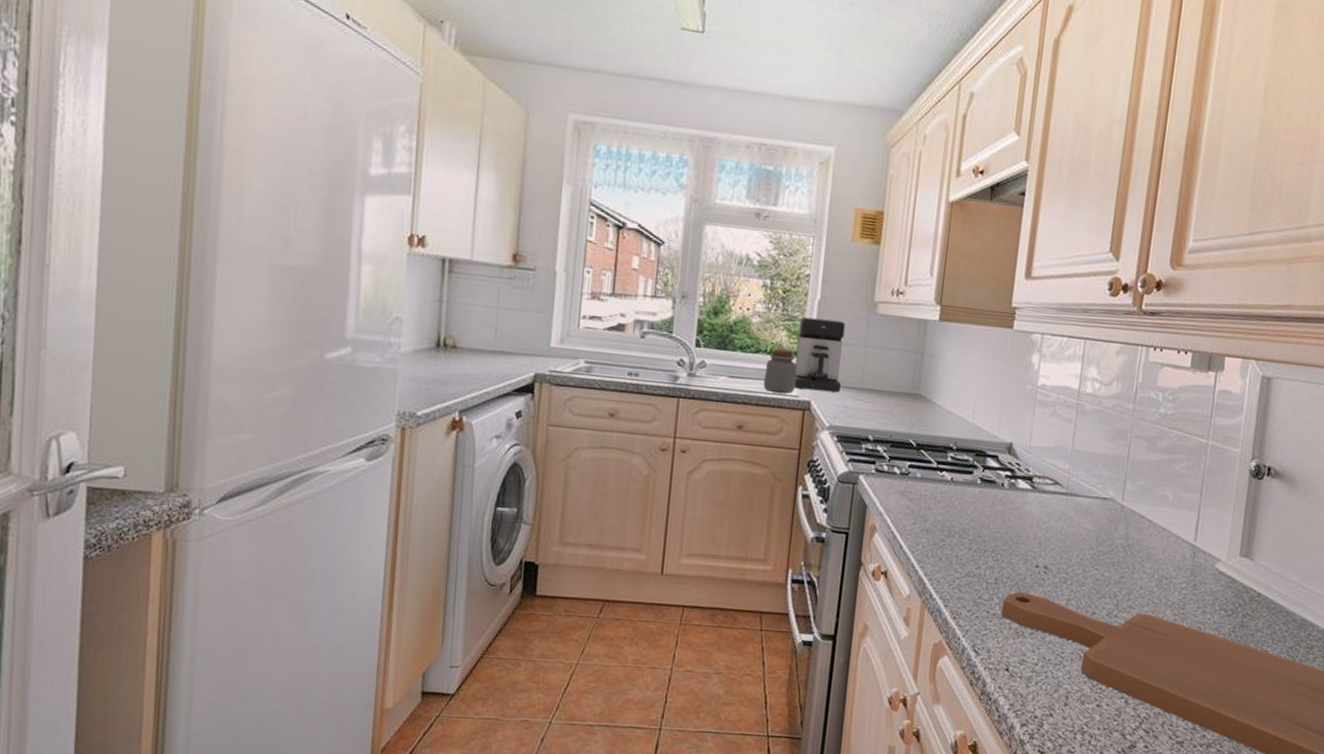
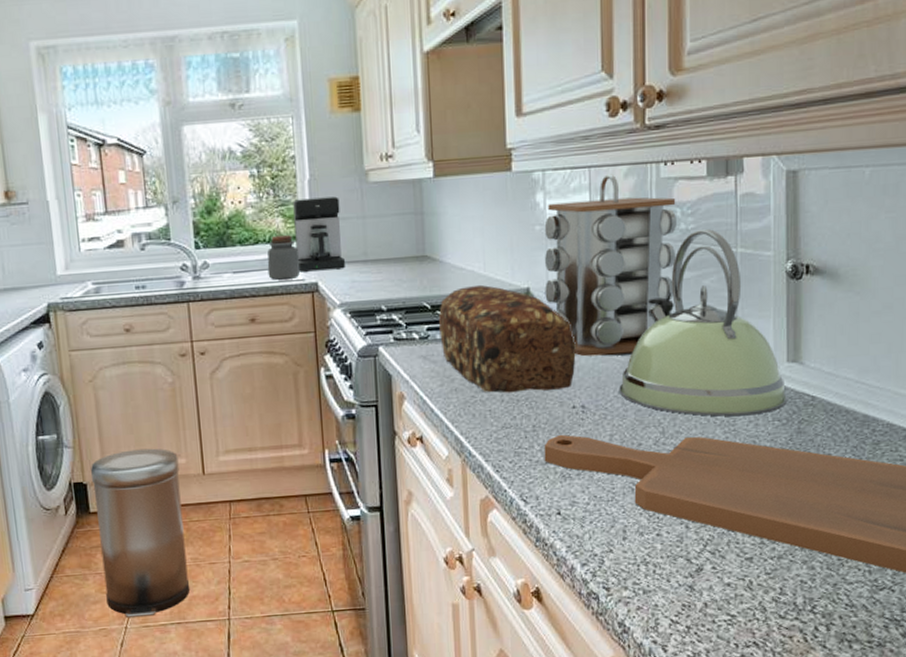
pedal bin: none [535,537,639,715] -> present [91,448,189,619]
bread loaf: none [920,431,1049,547] -> present [439,284,576,393]
spice rack: none [1026,348,1160,524] -> present [544,174,676,357]
kettle: none [1081,416,1236,602] -> present [619,229,787,417]

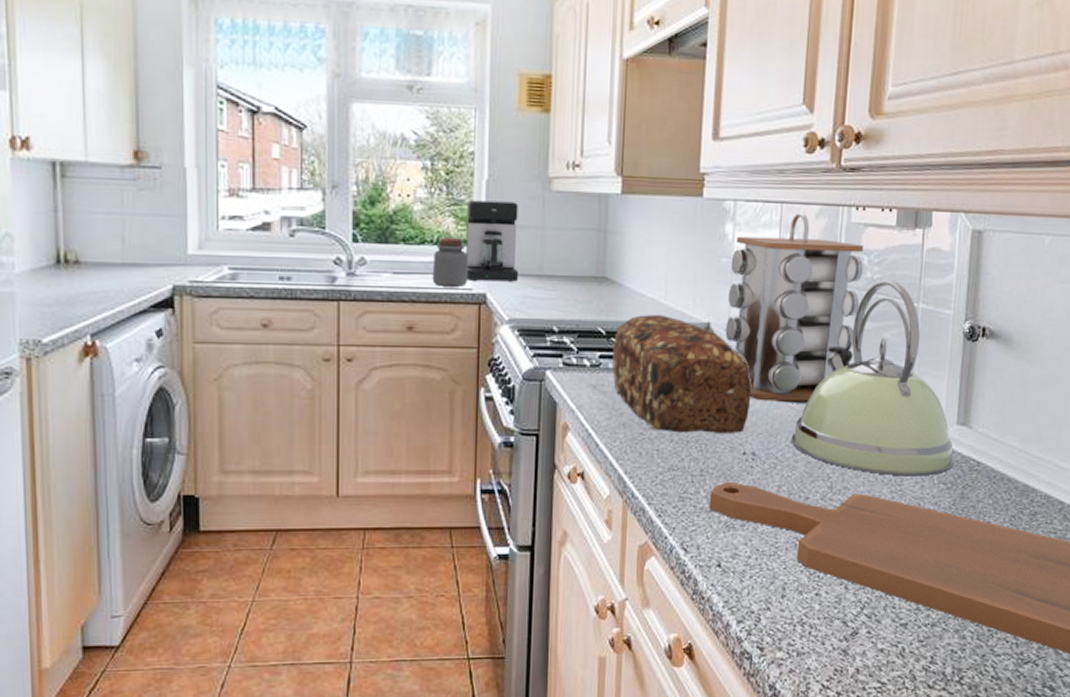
pedal bin: present [91,448,189,619] -> none [206,462,310,656]

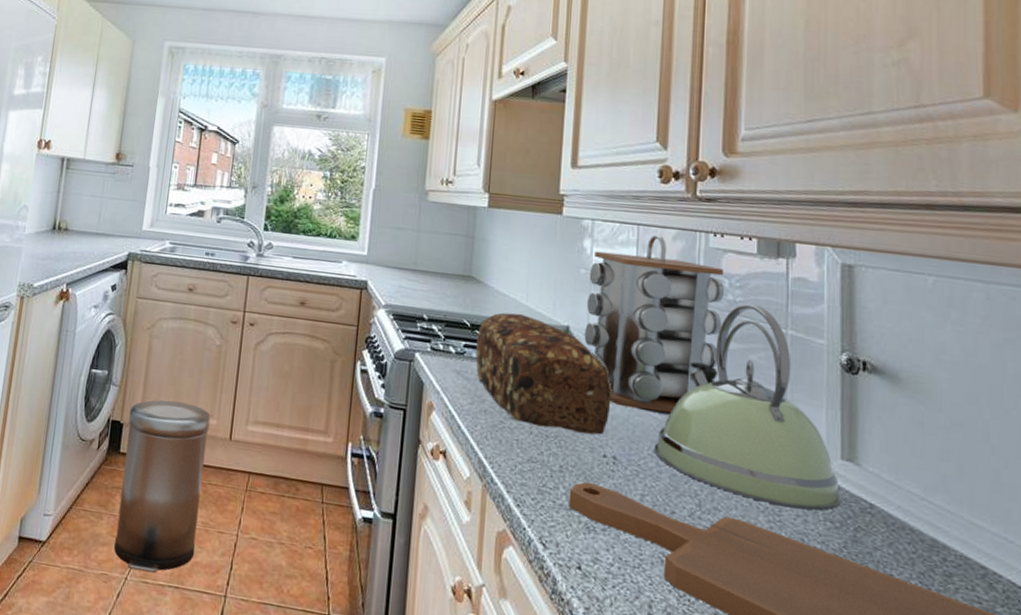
pedal bin: none [206,462,310,656] -> present [114,400,211,574]
jar: present [432,238,469,287] -> none [323,232,354,274]
coffee maker: present [466,200,518,283] -> none [352,204,399,274]

